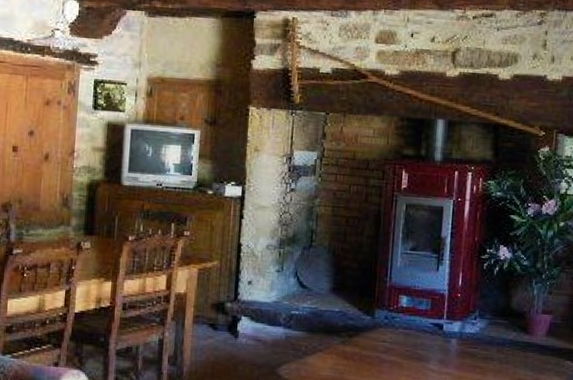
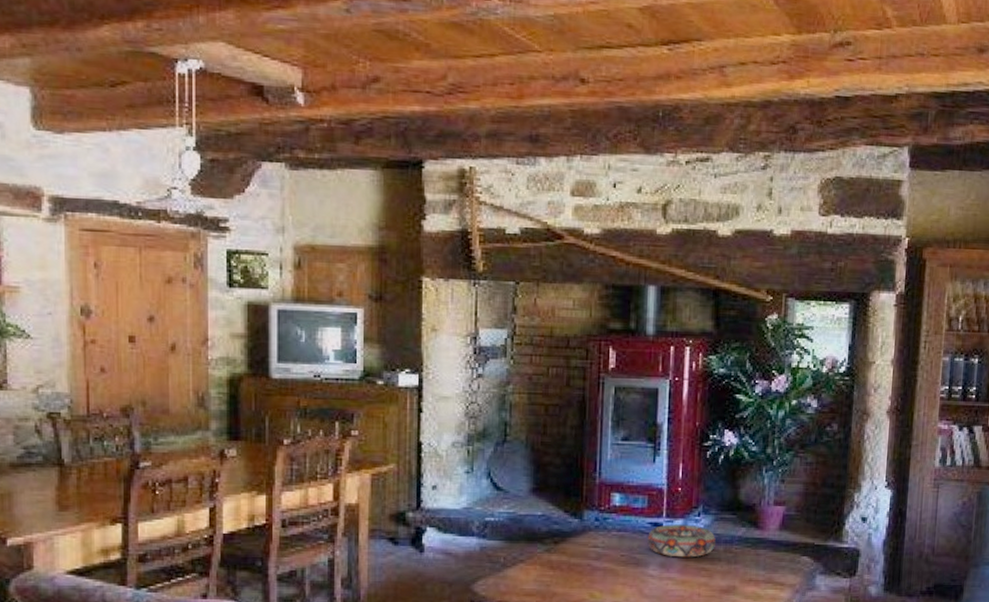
decorative bowl: none [429,325,489,356] -> present [647,524,716,558]

